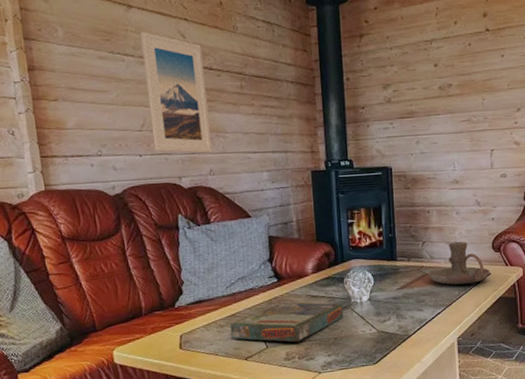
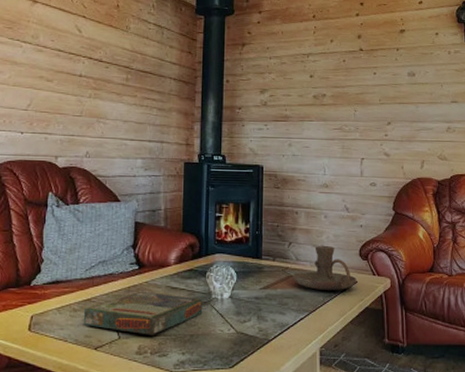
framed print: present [140,32,212,154] -> none [36,24,95,137]

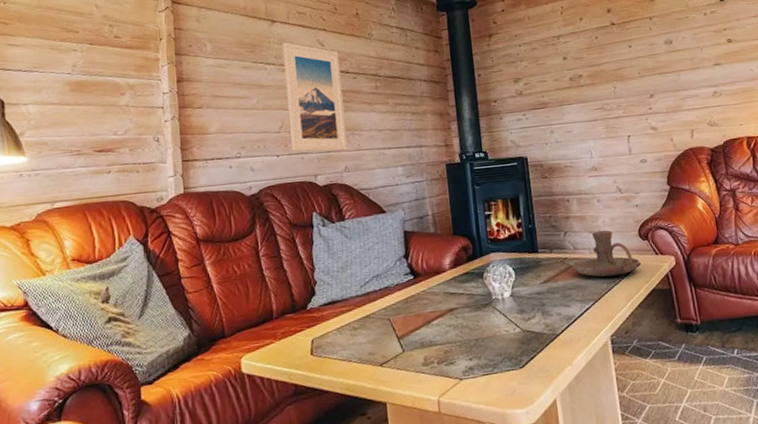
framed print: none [36,24,95,137] -> present [282,42,347,152]
board game: present [83,291,203,335] -> none [363,300,485,345]

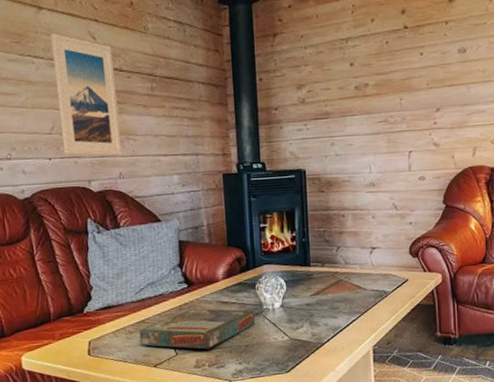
board game: none [363,300,485,345] -> present [138,308,256,350]
candle holder: present [573,230,639,277] -> none [344,247,407,292]

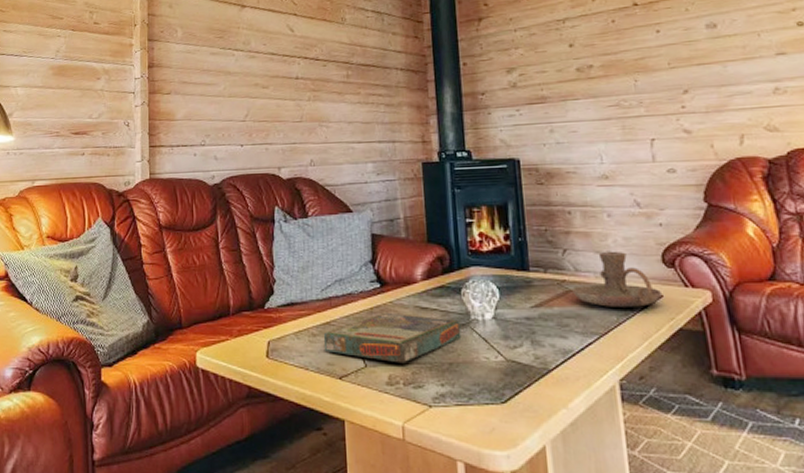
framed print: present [50,33,122,157] -> none [251,28,314,144]
candle holder: none [344,247,407,292] -> present [574,252,662,307]

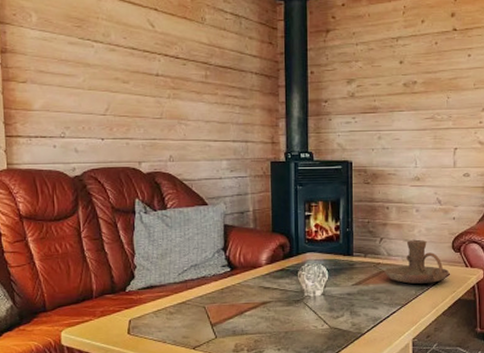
board game: present [323,312,462,363] -> none [179,292,296,334]

